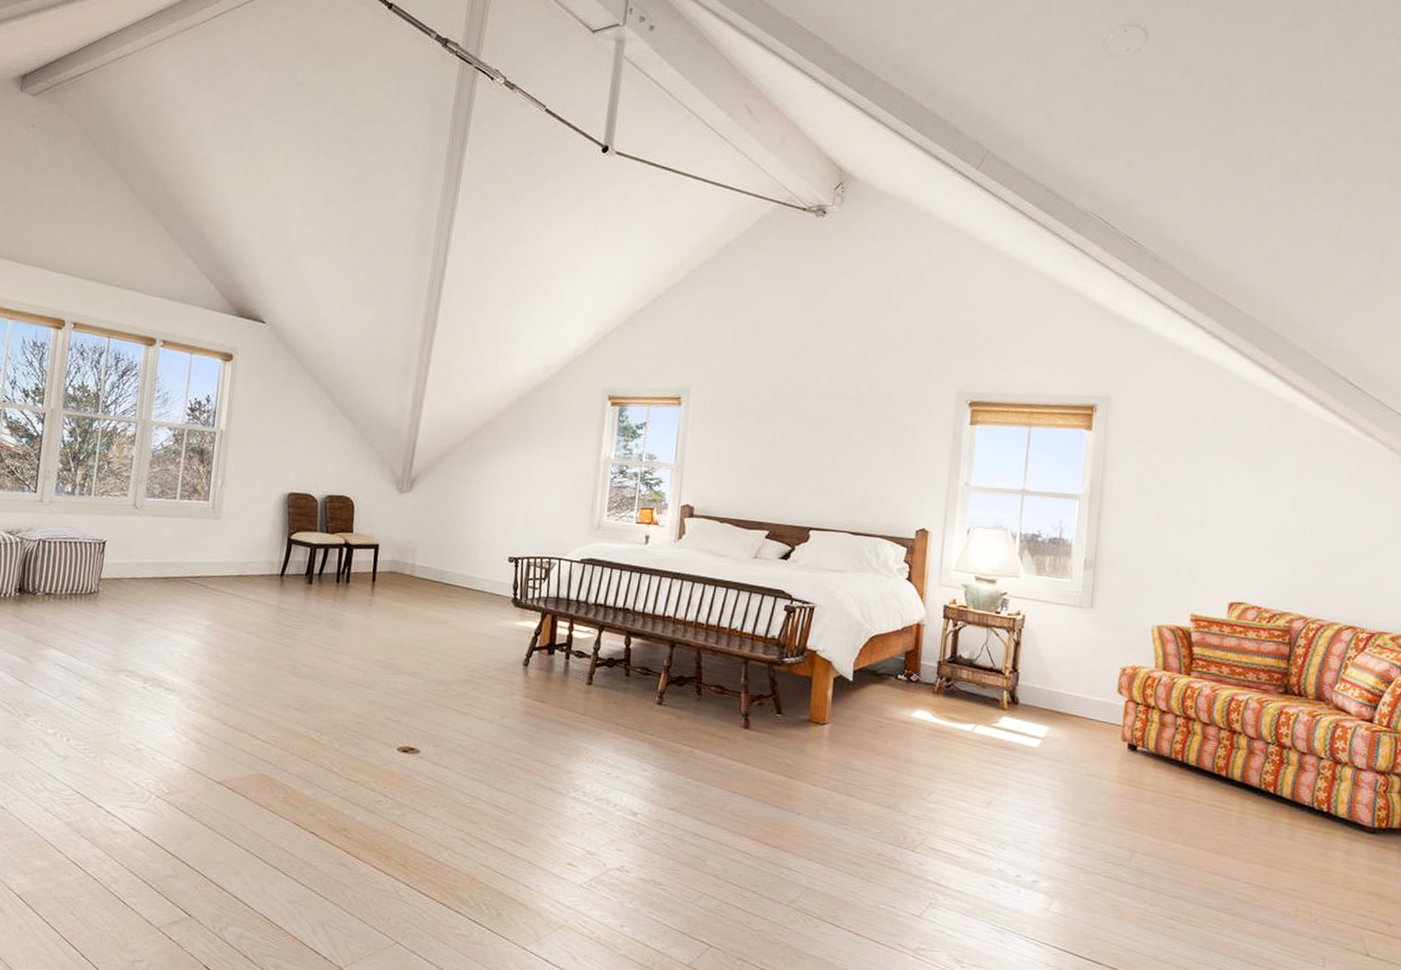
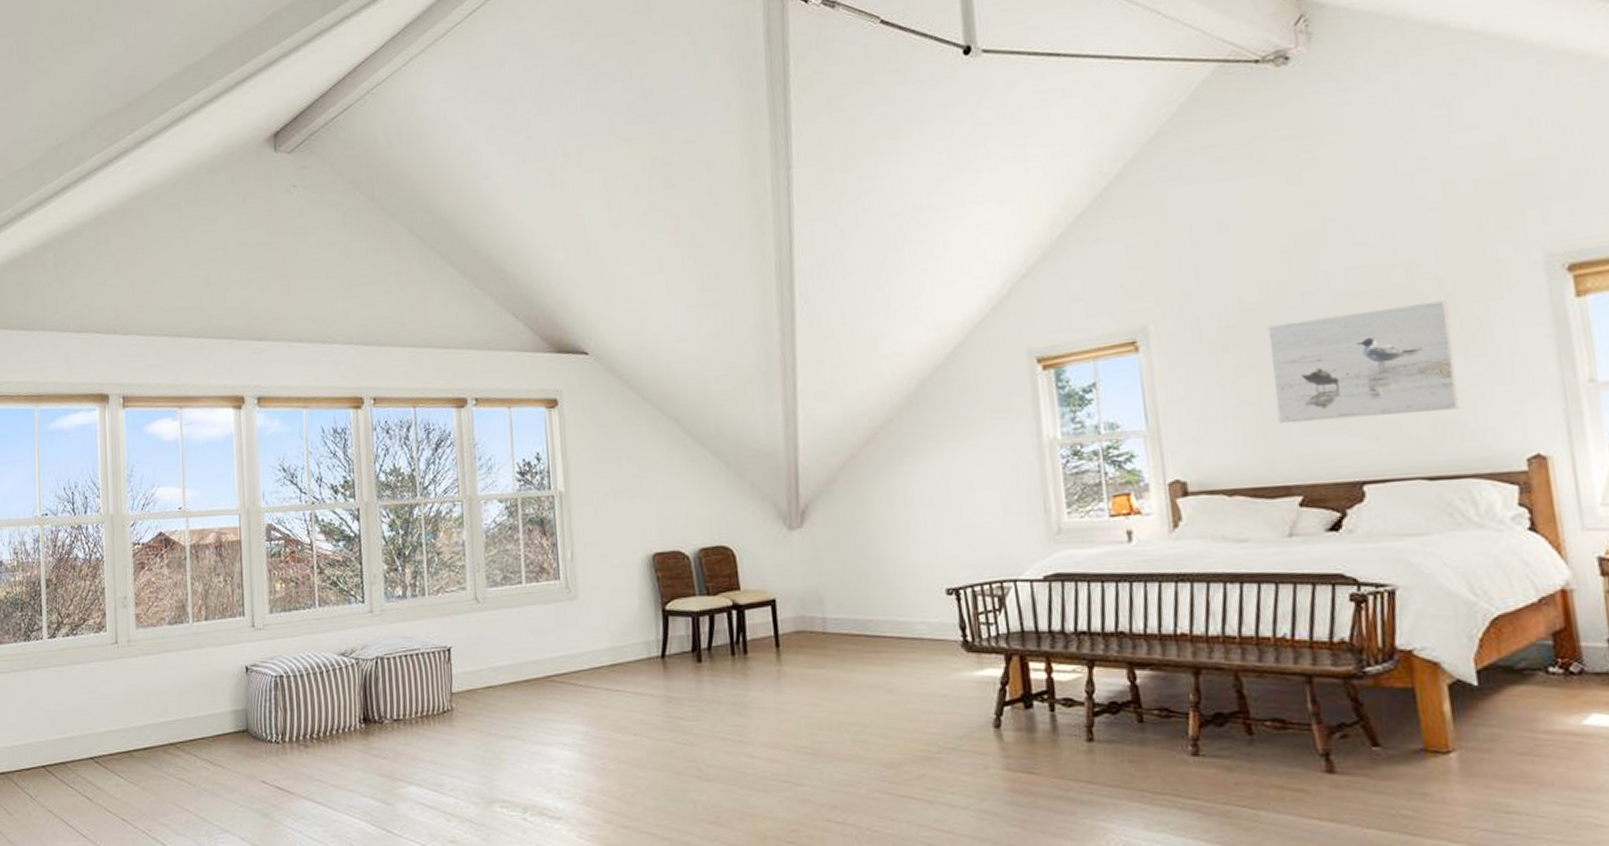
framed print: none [764,404,890,489] -> present [1267,300,1459,424]

